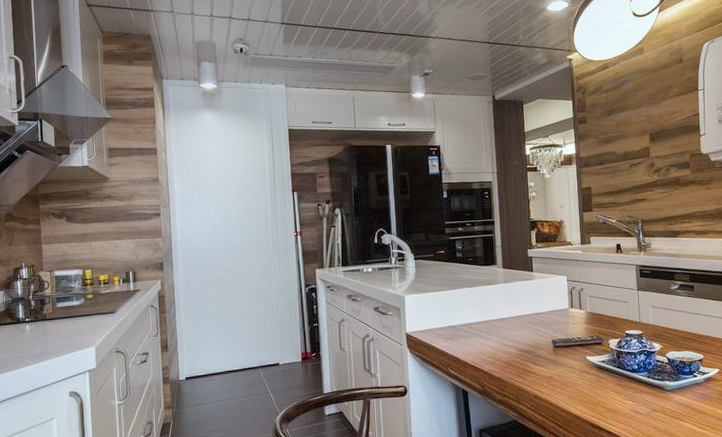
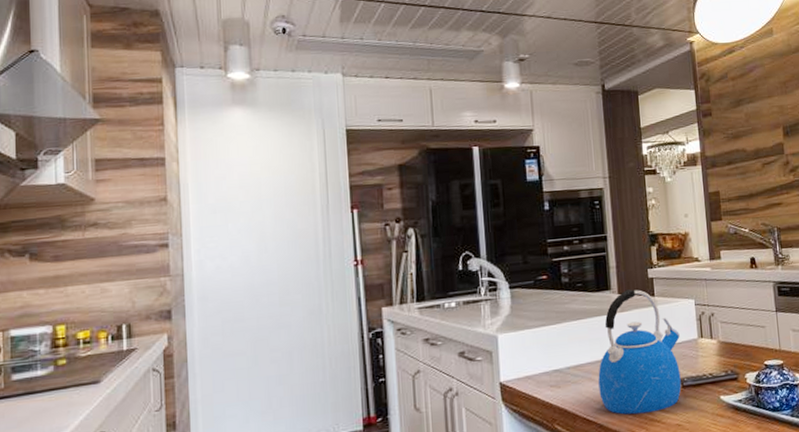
kettle: none [485,265,554,366] -> present [598,289,682,415]

